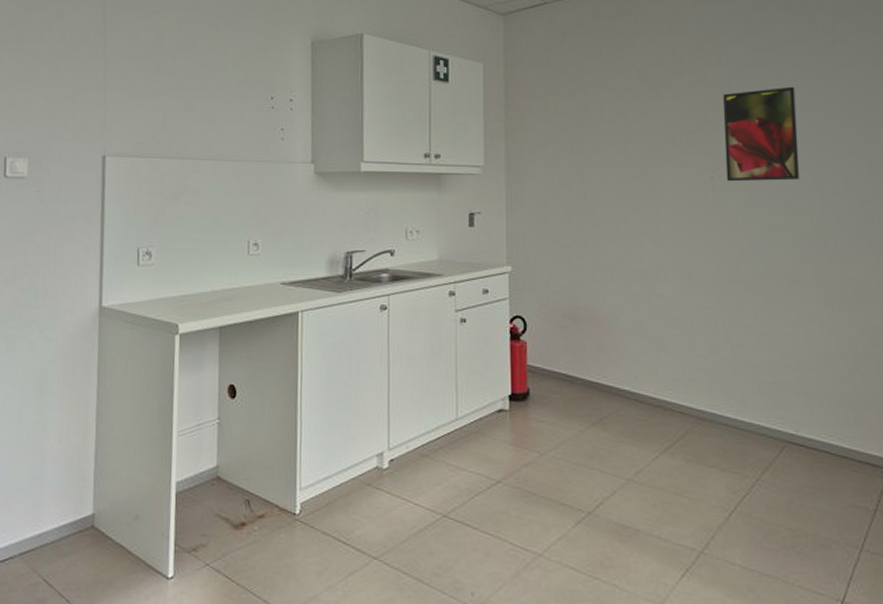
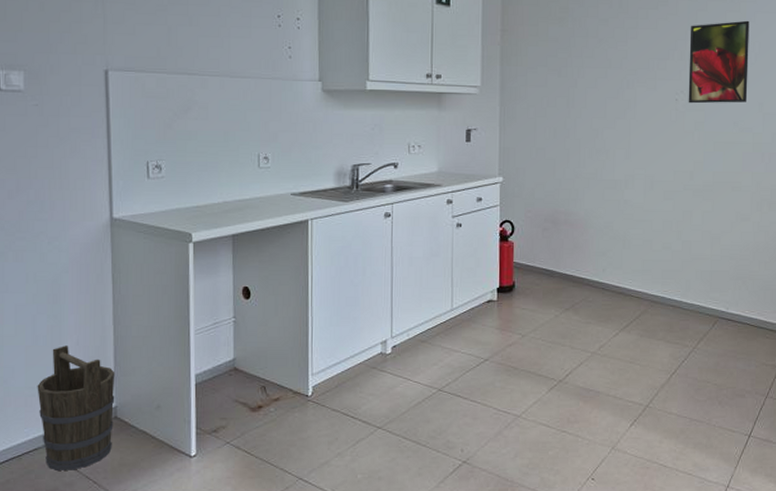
bucket: none [17,443,95,585] -> present [37,346,115,470]

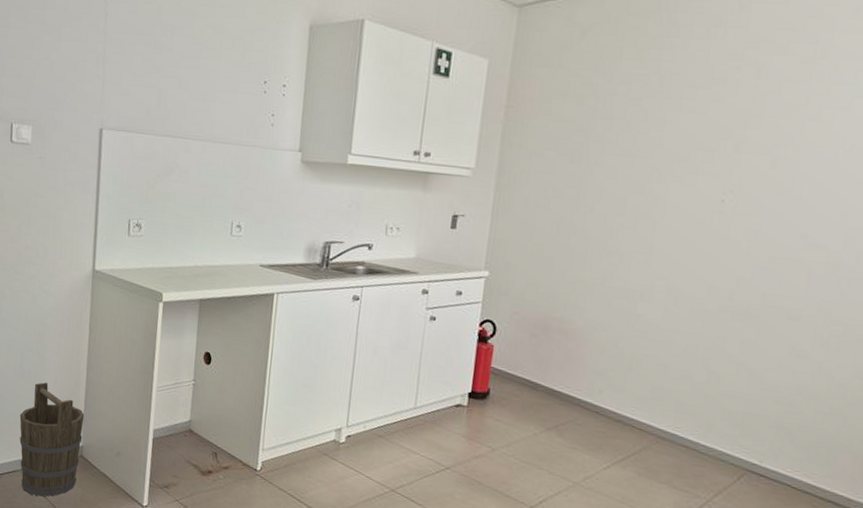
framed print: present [688,20,750,104] -> none [738,107,842,211]

